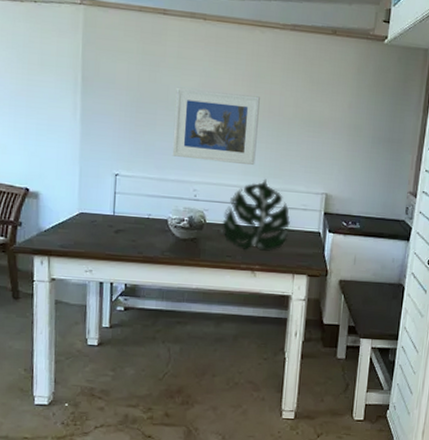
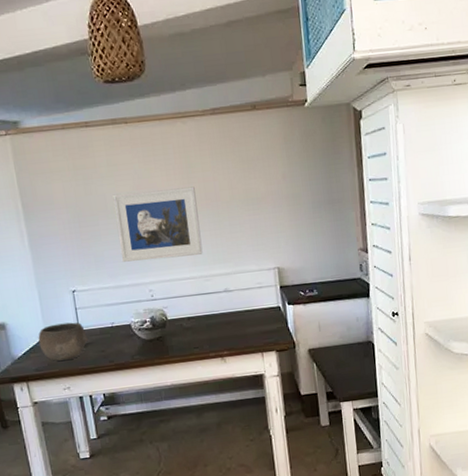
bowl: none [69,203,122,243] -> present [38,322,89,361]
plant: present [222,179,290,251] -> none [183,265,250,339]

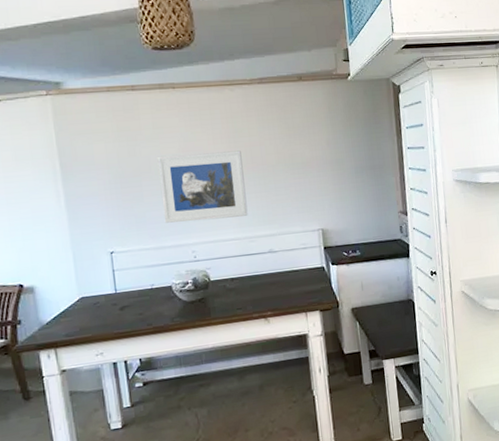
bowl: present [38,322,89,361] -> none [70,284,126,326]

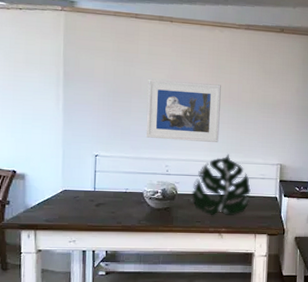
plant: none [226,226,294,300] -> present [191,154,251,216]

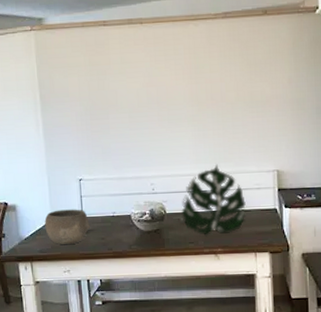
bowl: none [54,182,102,215] -> present [44,209,91,244]
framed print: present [145,78,221,142] -> none [123,86,205,155]

